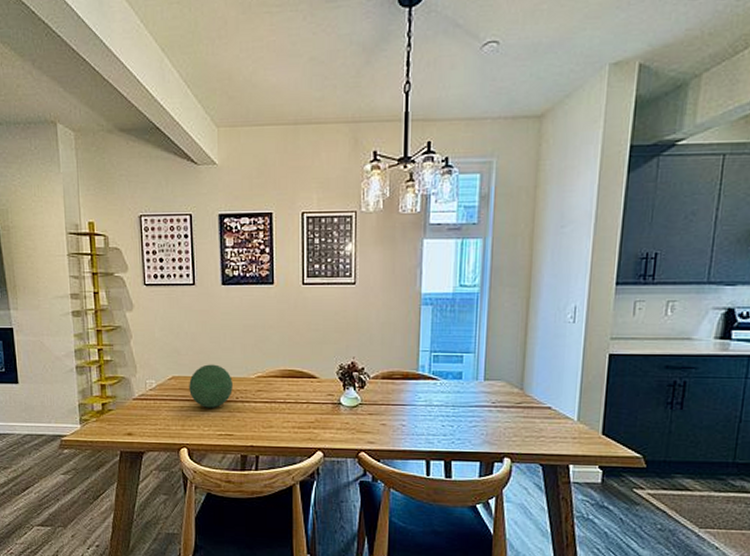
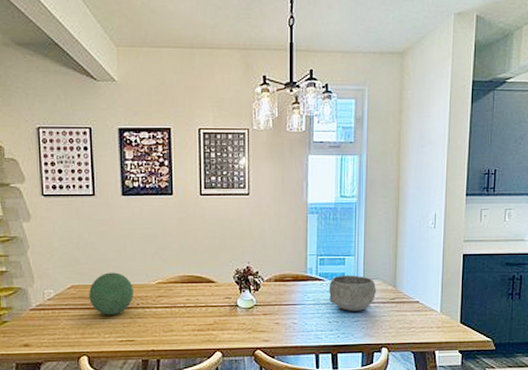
bowl: none [443,374,500,416] -> present [329,275,377,312]

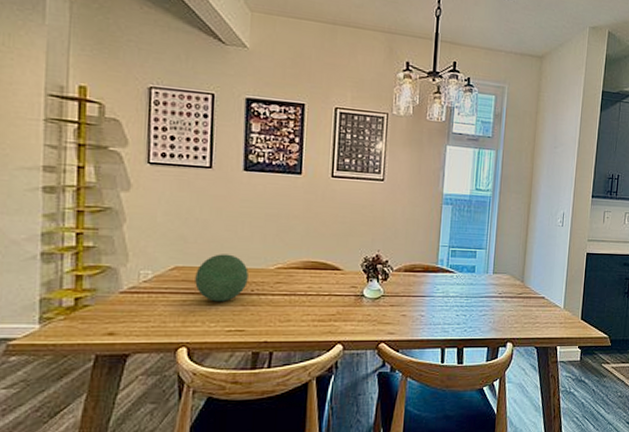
bowl: present [329,275,377,312] -> none [458,268,506,306]

